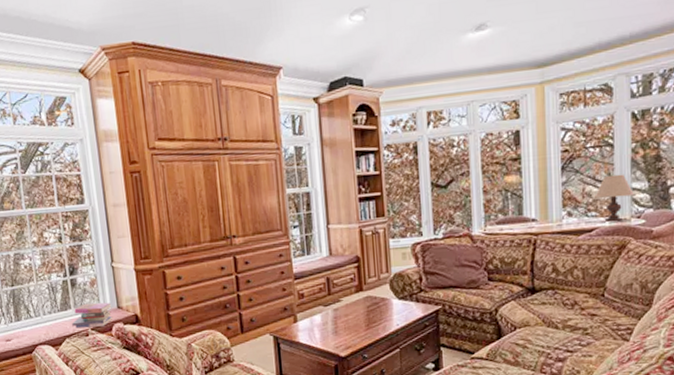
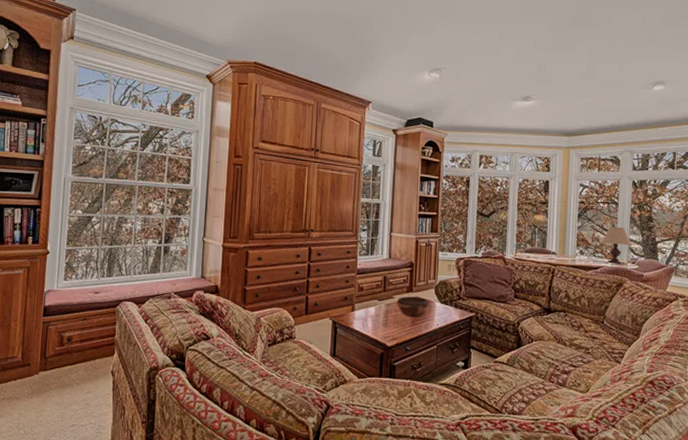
books: present [72,302,113,328] -> none [158,269,197,292]
decorative bowl: none [345,296,385,321] -> present [396,296,429,318]

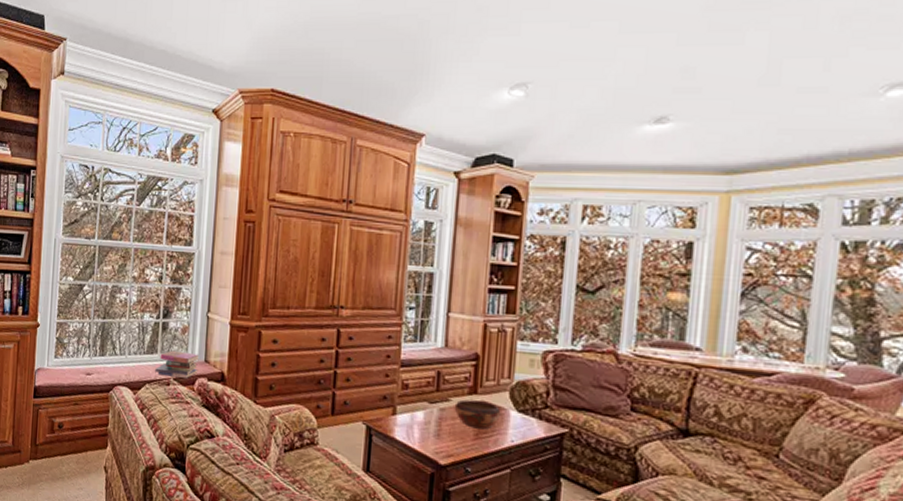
books: none [158,269,197,292] -> present [155,350,199,378]
table lamp: present [601,226,632,266] -> none [780,312,835,372]

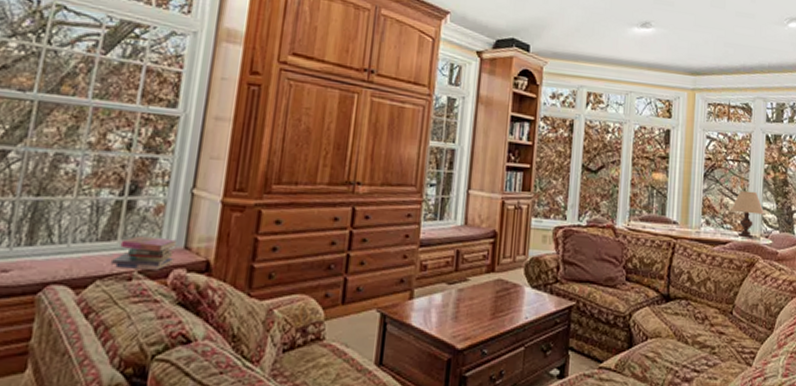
decorative bowl: present [454,399,501,429] -> none [472,278,517,308]
table lamp: none [780,312,835,372] -> present [731,190,765,240]

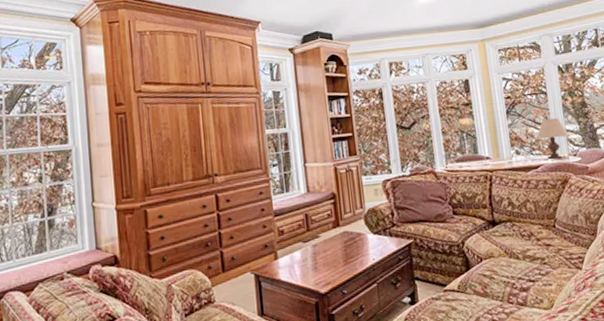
books: present [111,235,177,270] -> none [47,243,91,272]

